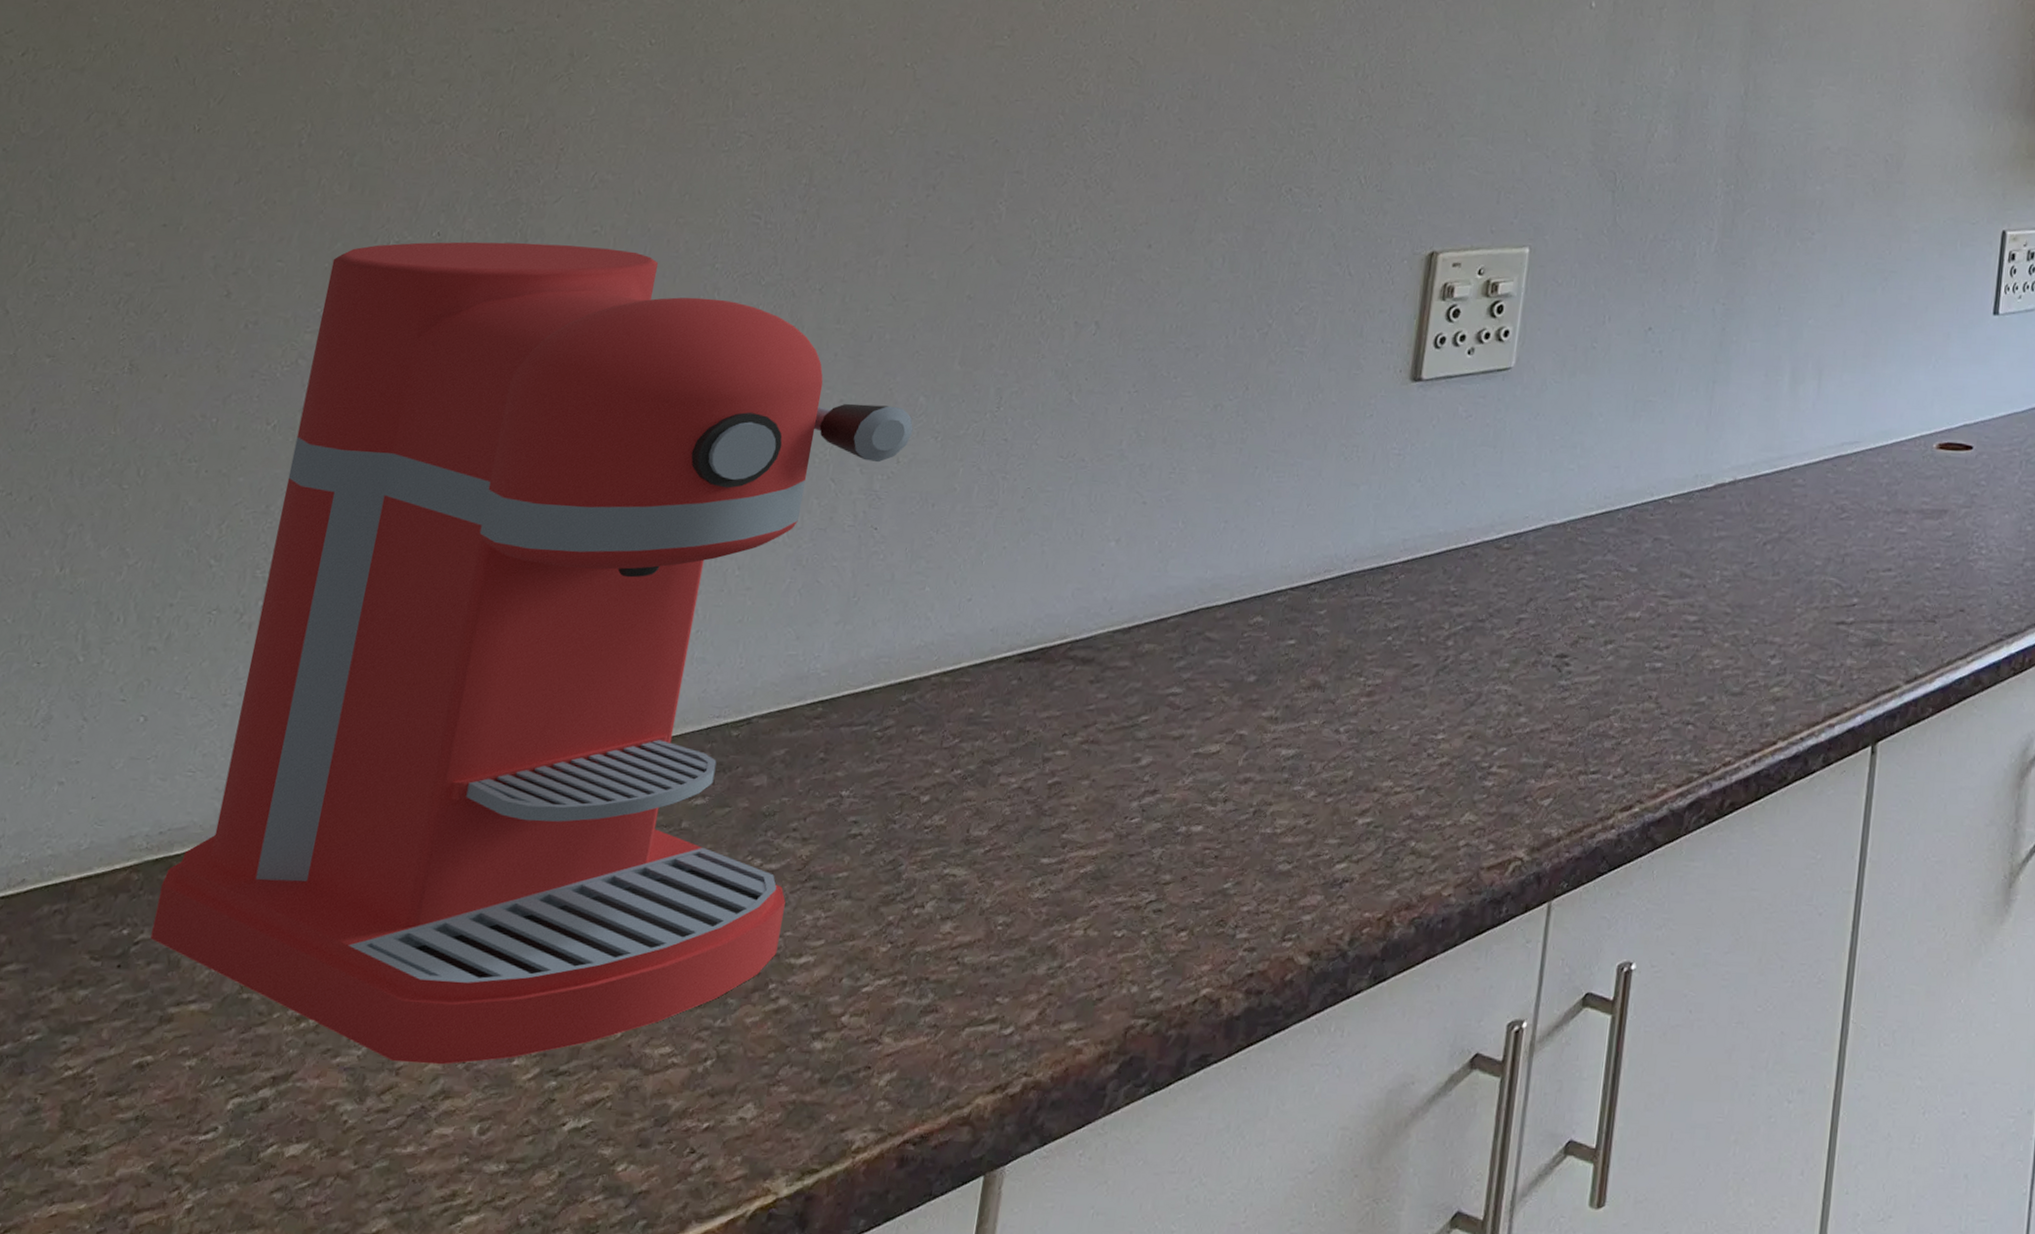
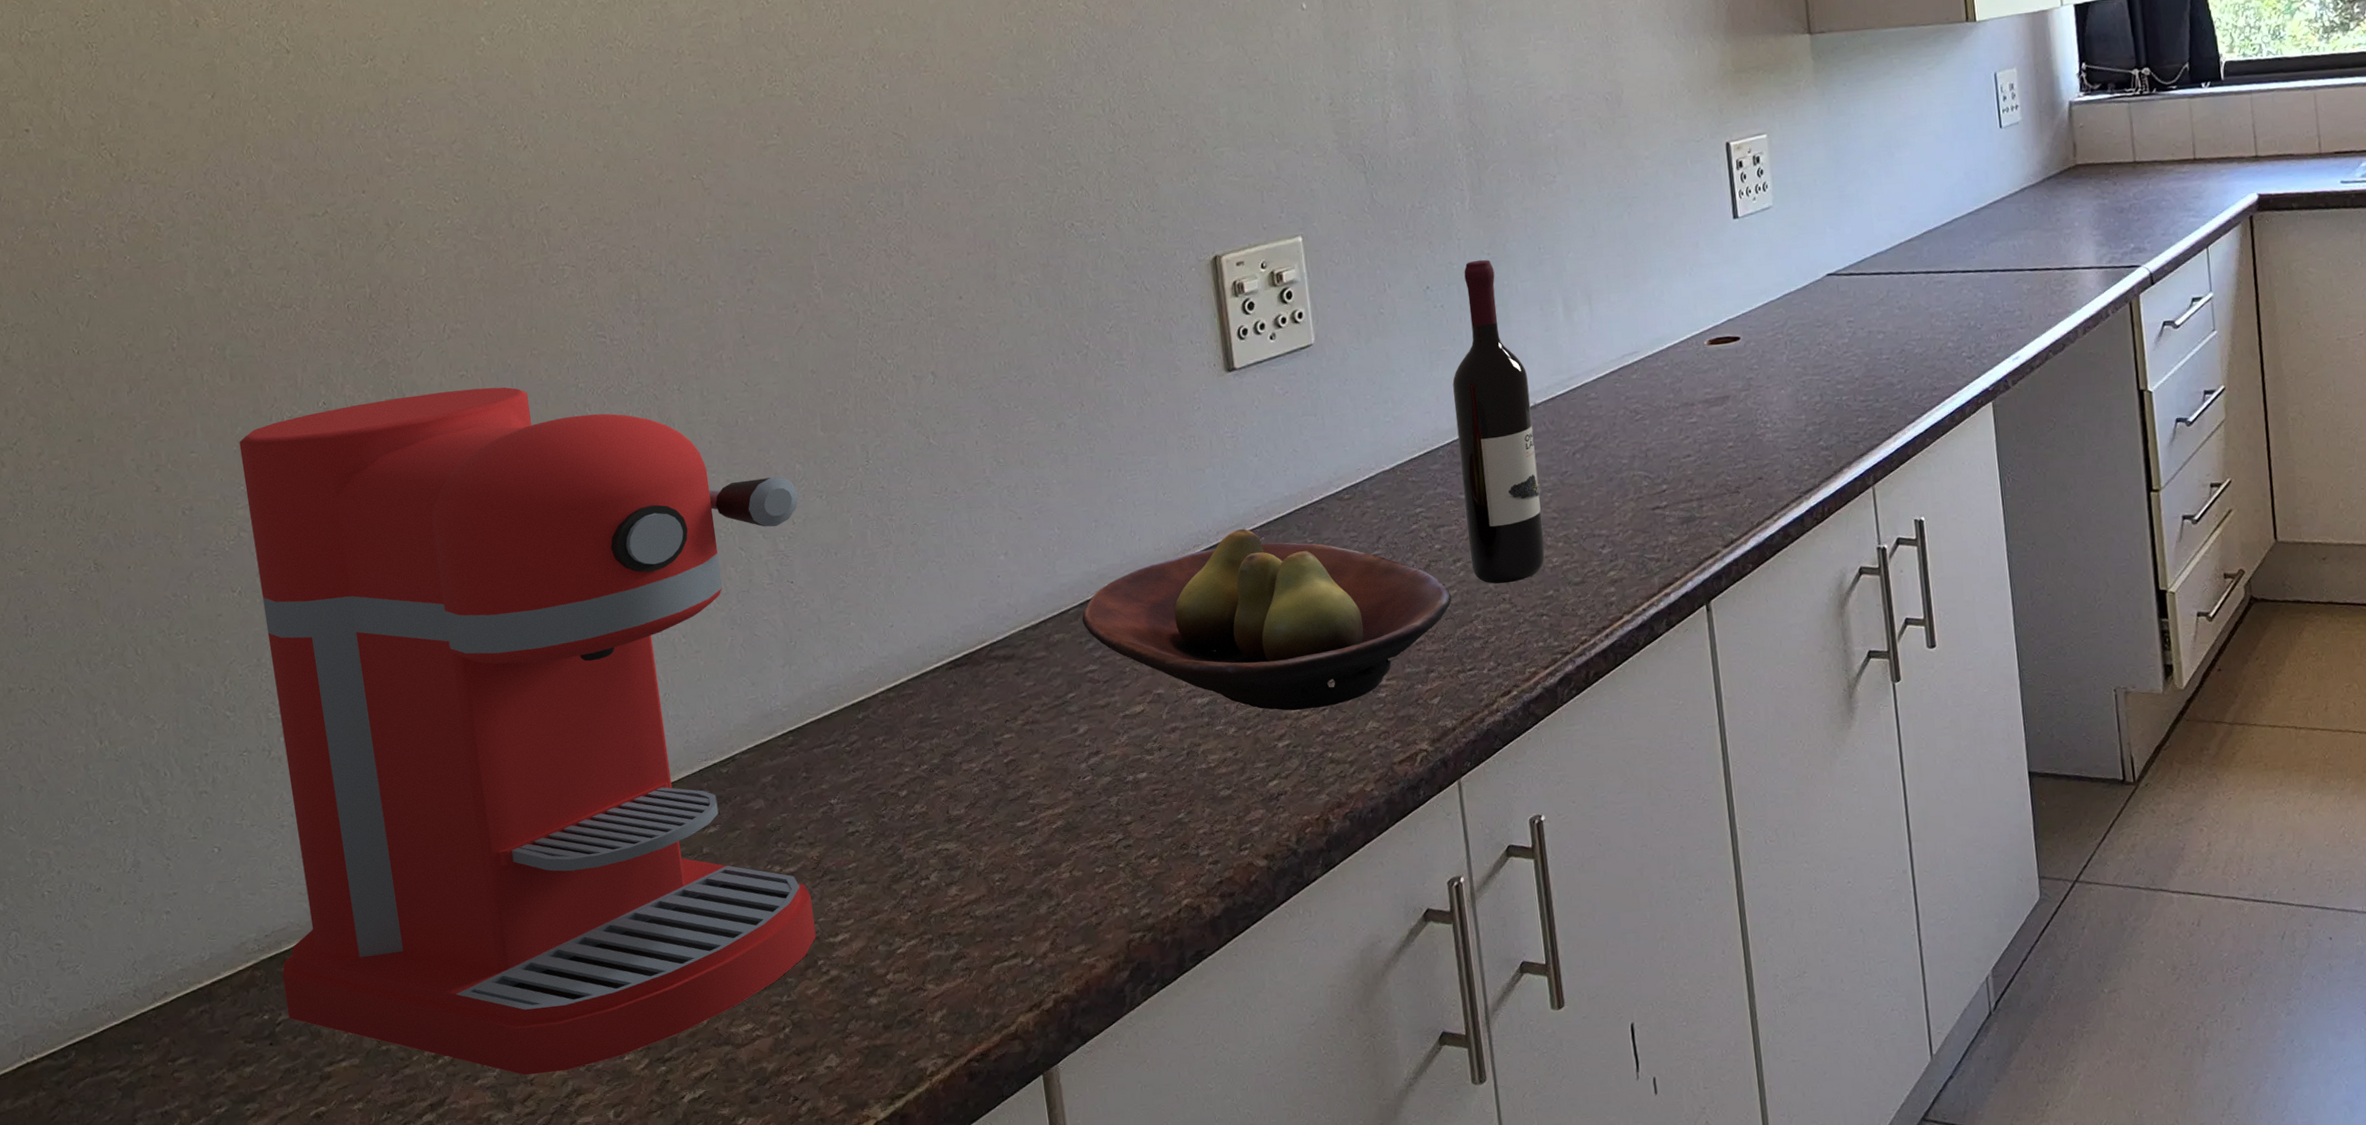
fruit bowl: none [1179,561,1594,786] -> present [1082,529,1452,711]
wine bottle: none [1623,309,1735,679] -> present [1452,260,1545,584]

